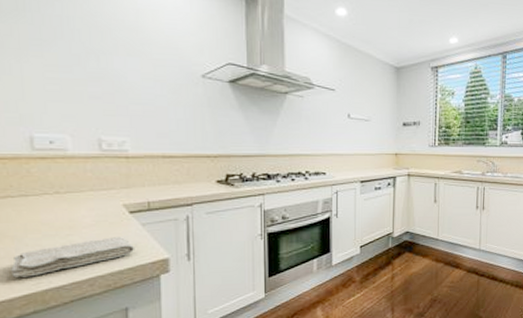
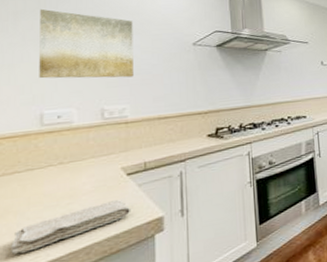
wall art: none [19,10,134,107] -> present [39,8,134,79]

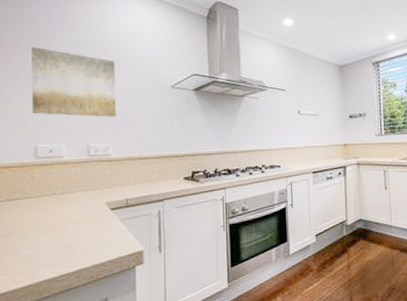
washcloth: present [11,199,132,254] -> none [14,231,115,271]

